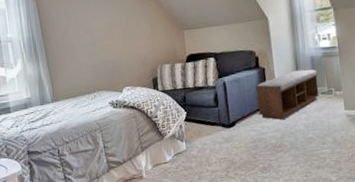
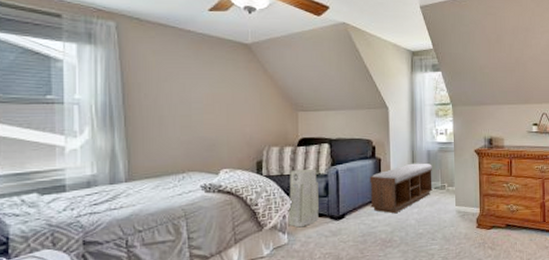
air purifier: none [182,82,212,136] -> present [288,168,319,228]

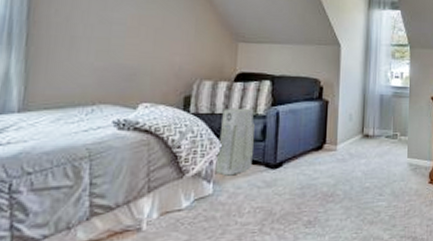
bench: present [370,163,433,214] -> none [312,108,384,164]

